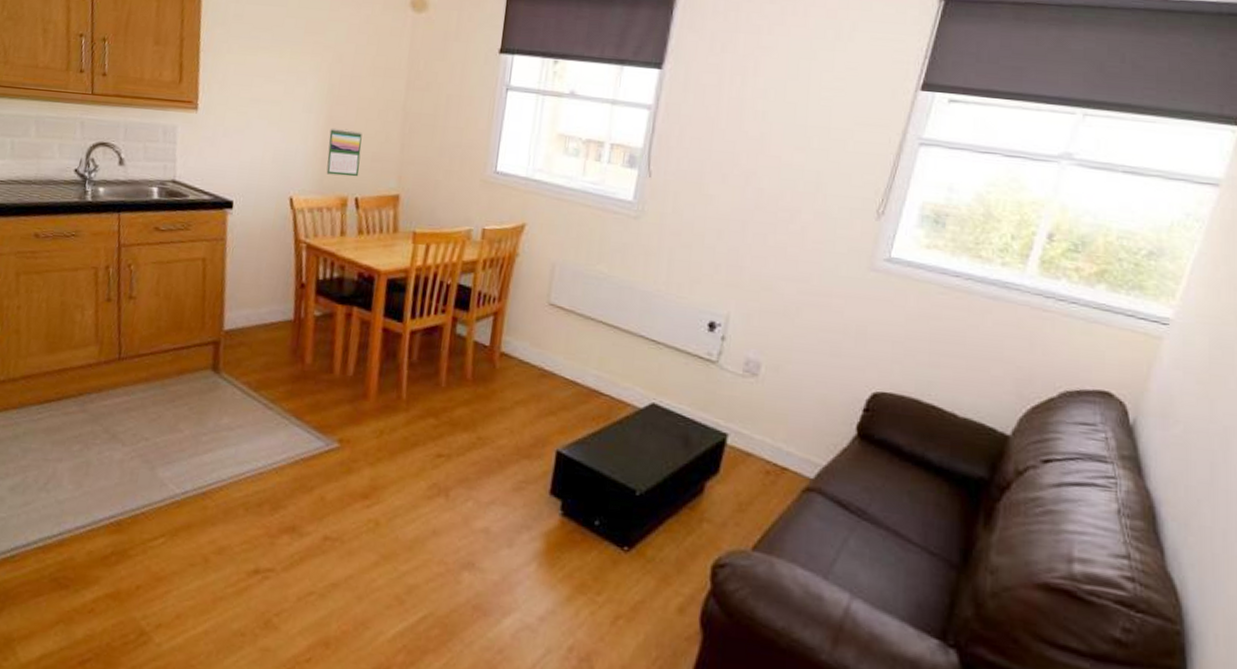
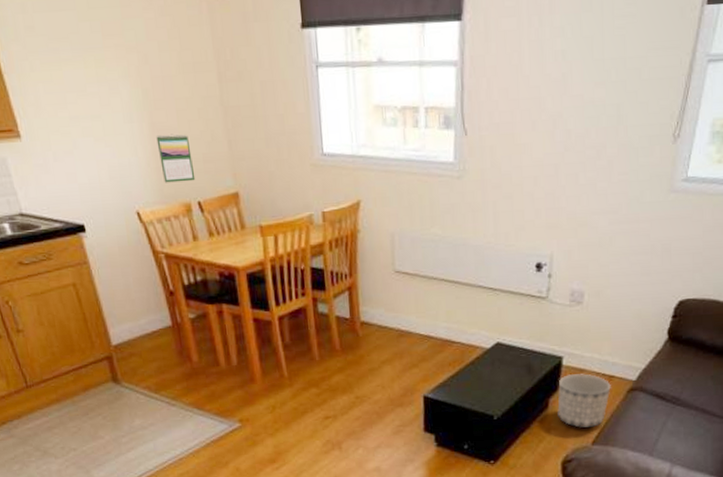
planter: none [714,456,783,528] -> present [557,373,611,428]

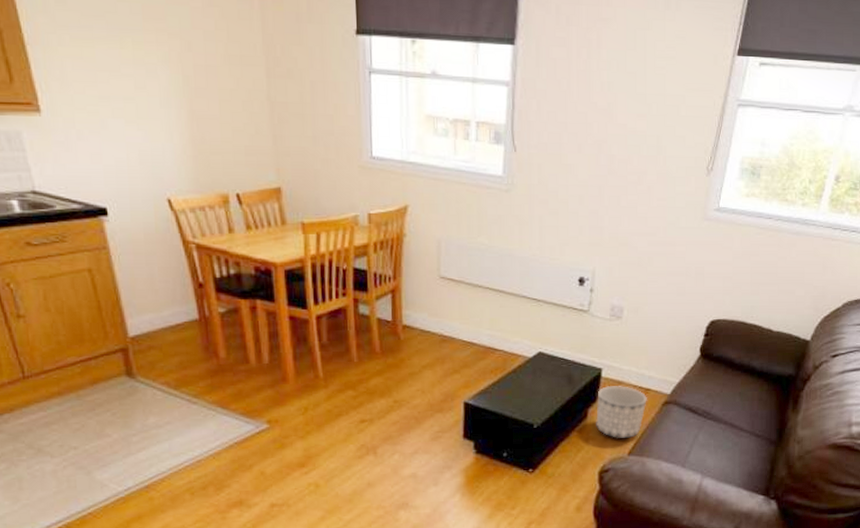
calendar: present [156,134,196,183] -> none [195,123,235,173]

